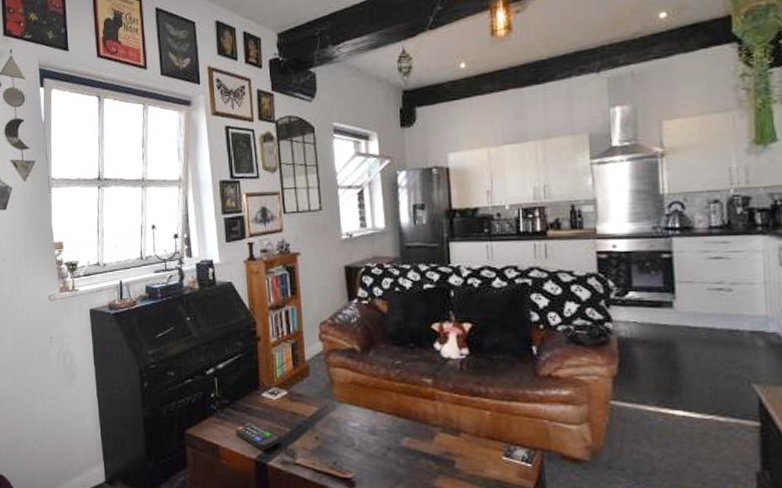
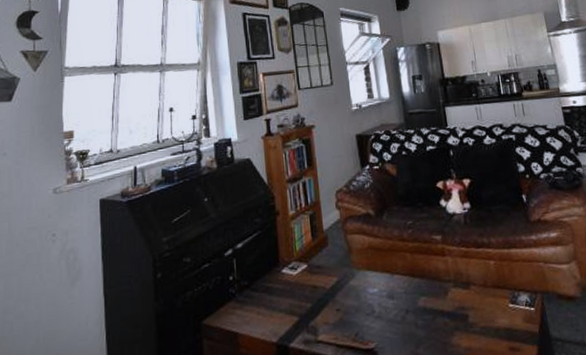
remote control: present [235,422,280,451] -> none [255,302,301,333]

